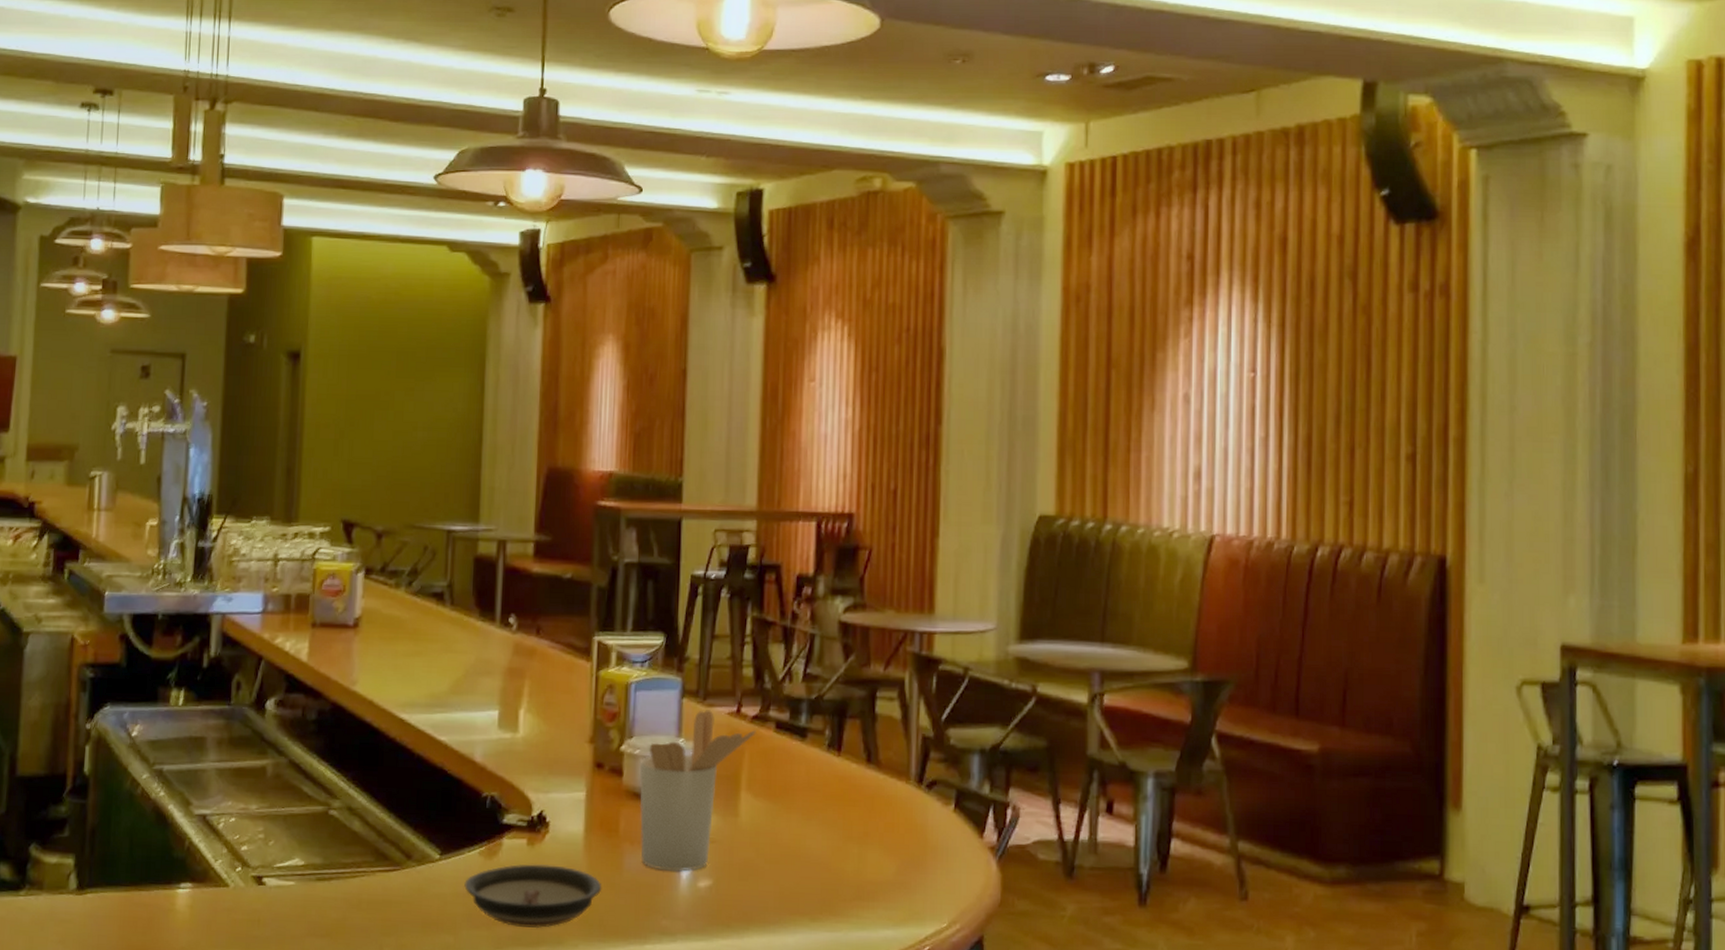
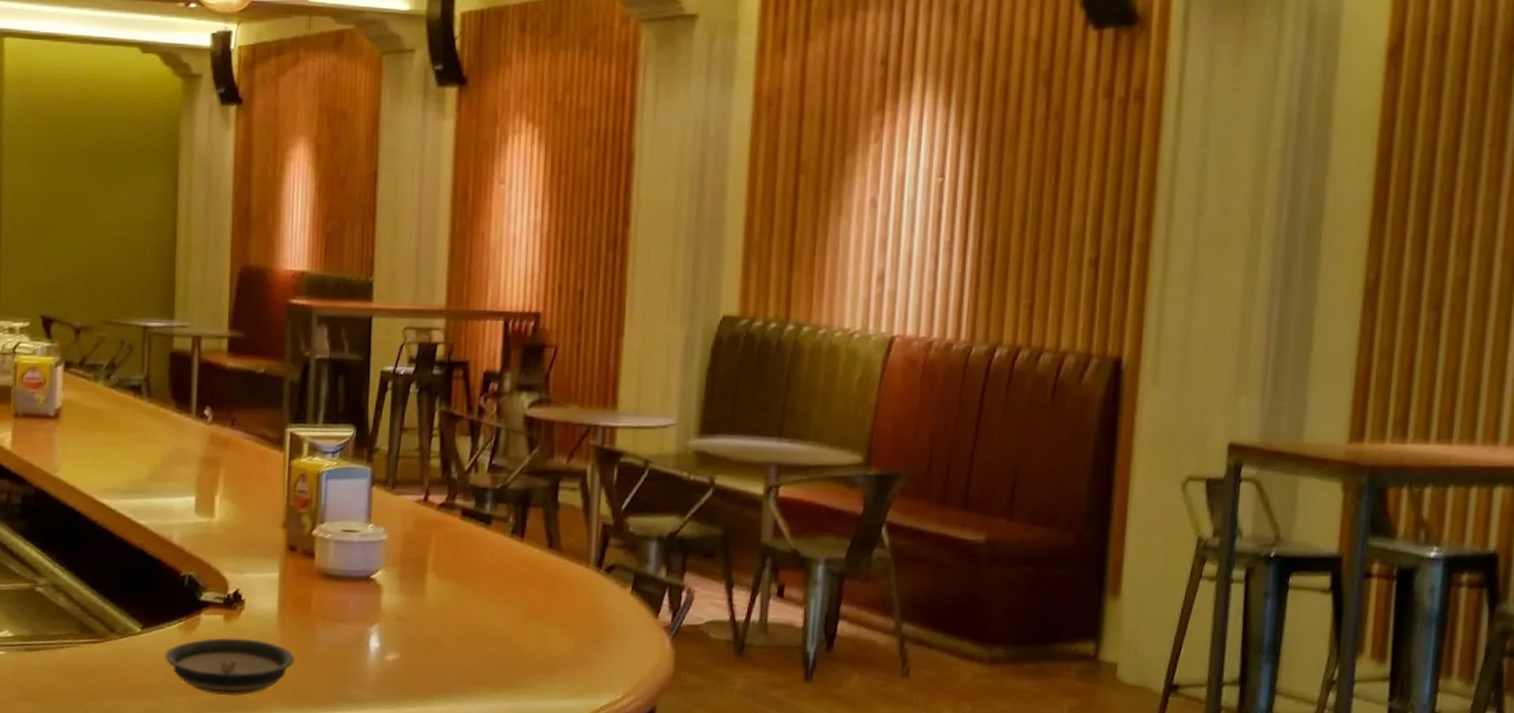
utensil holder: present [639,710,756,872] -> none [330,498,443,646]

